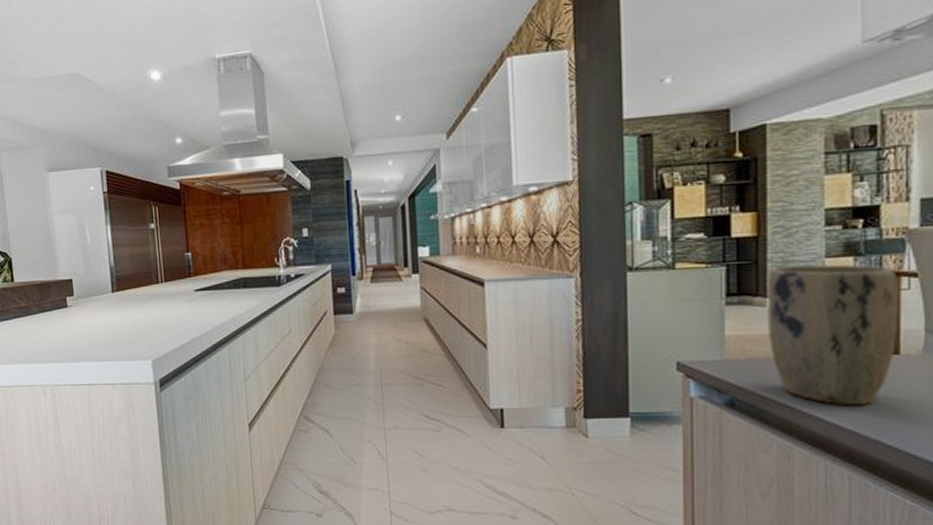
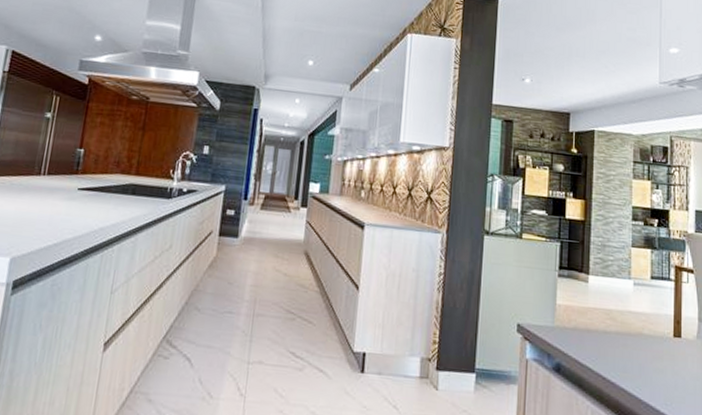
plant pot: present [767,264,898,404] -> none [588,248,680,380]

